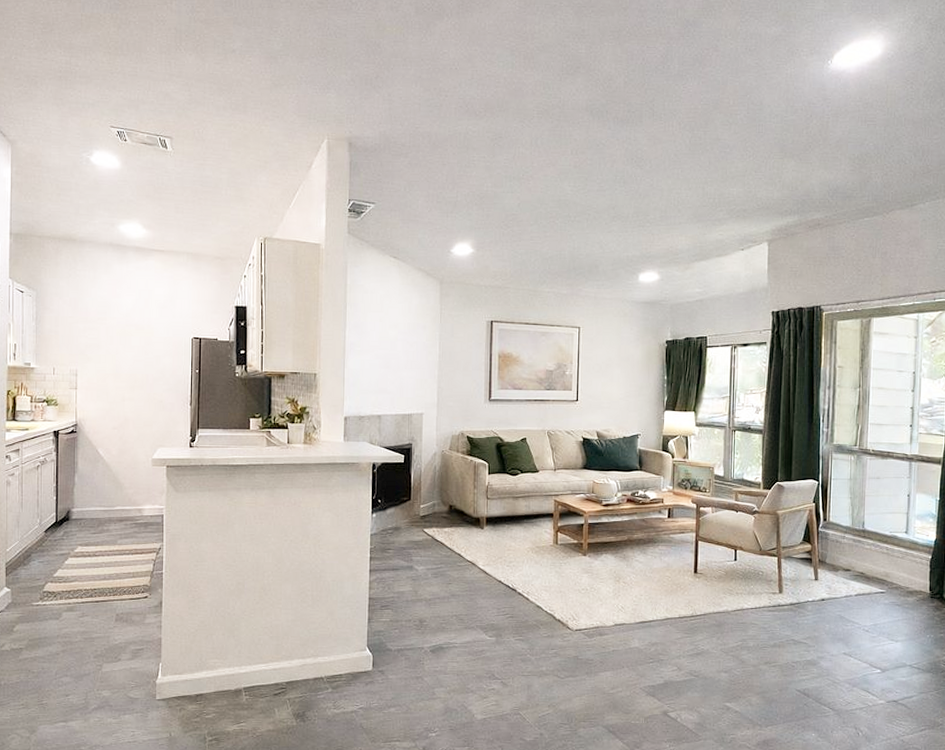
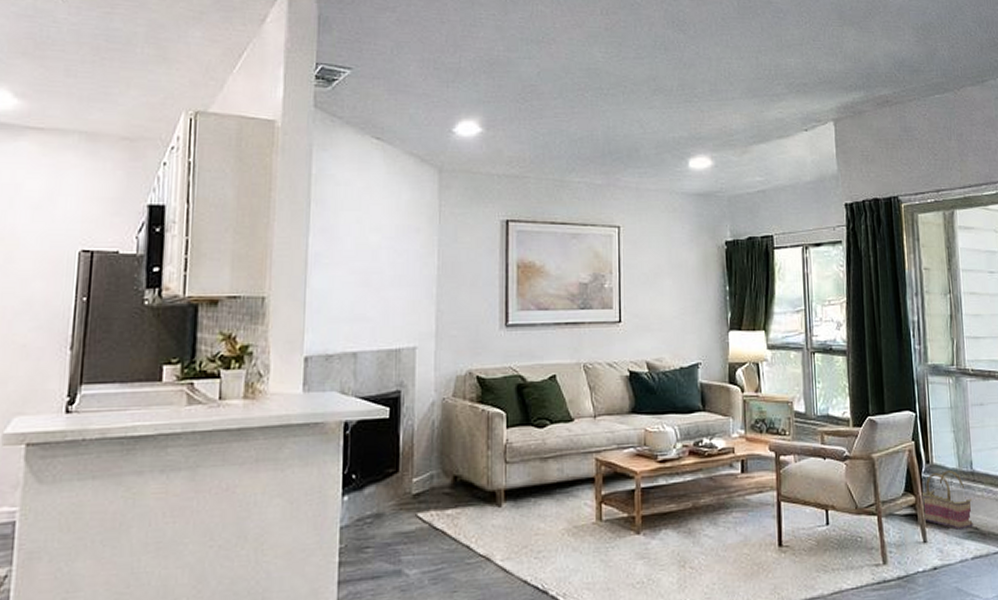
basket: none [816,527,861,573] -> present [920,469,973,530]

